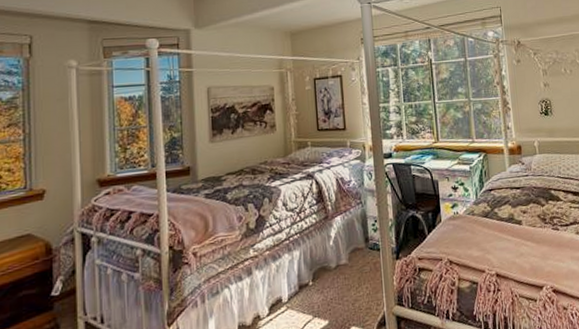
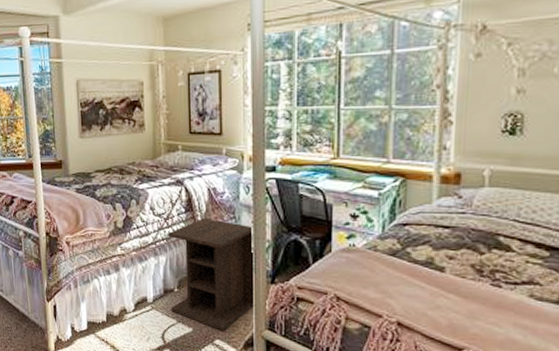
nightstand: none [301,206,385,317] -> present [168,218,256,331]

